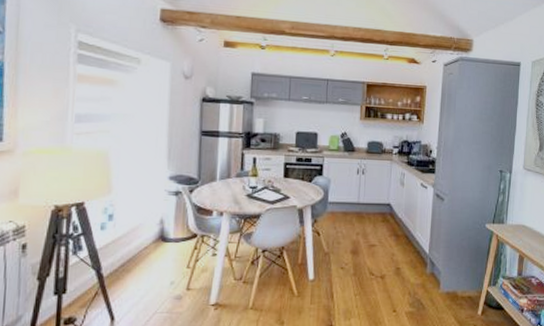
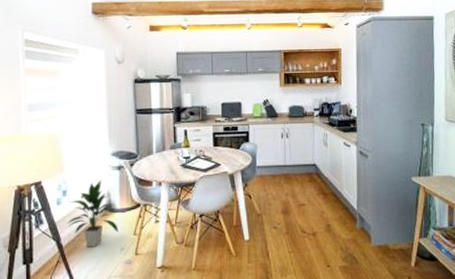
indoor plant: none [111,206,170,279] -> present [67,180,119,248]

